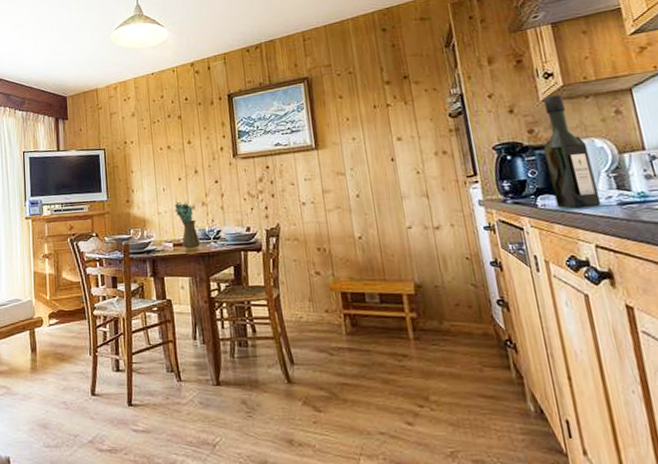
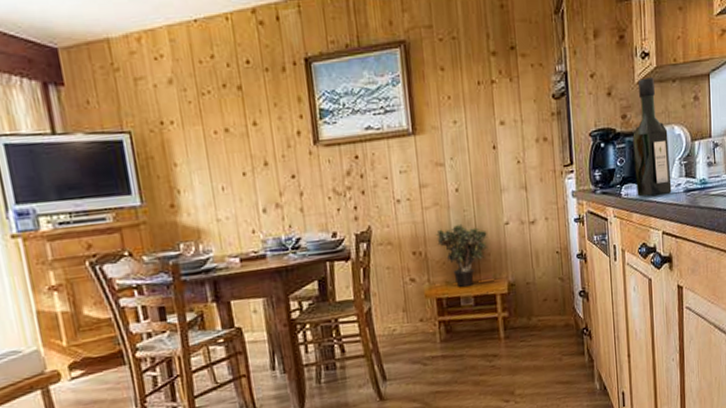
vase: present [174,201,200,255] -> none [238,204,276,271]
potted plant: none [338,225,392,285] -> present [435,223,488,288]

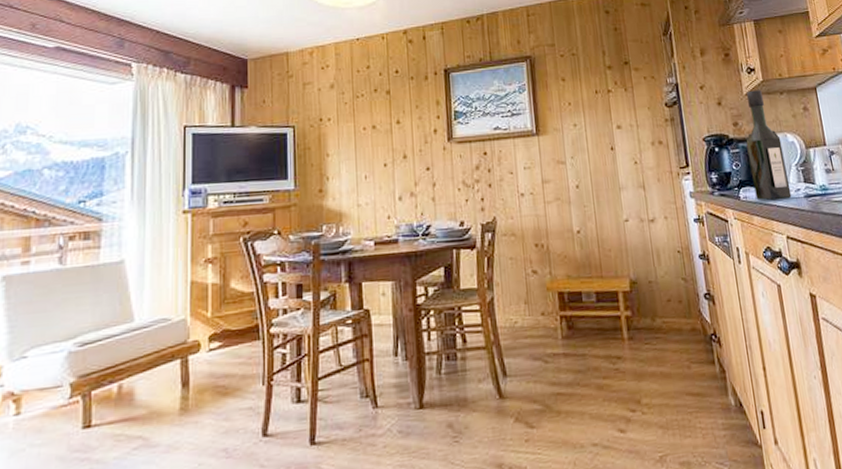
potted plant: present [435,223,488,288] -> none [556,218,609,283]

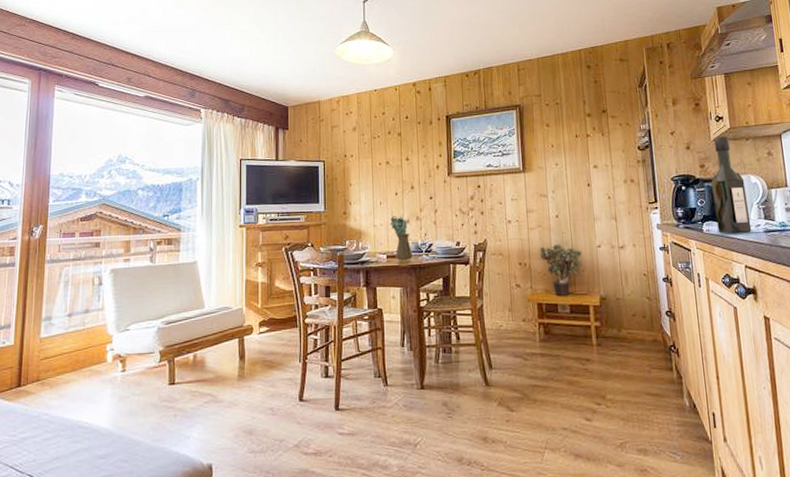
vase: none [377,191,407,255] -> present [389,215,413,266]
potted plant: none [556,218,609,283] -> present [538,243,583,297]

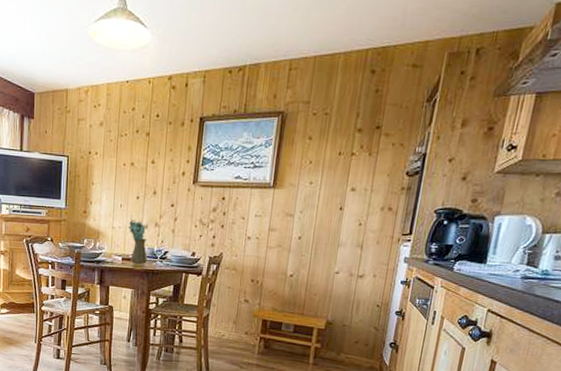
potted plant: present [538,243,583,297] -> none [273,265,318,317]
bottle: present [711,136,752,234] -> none [470,168,518,278]

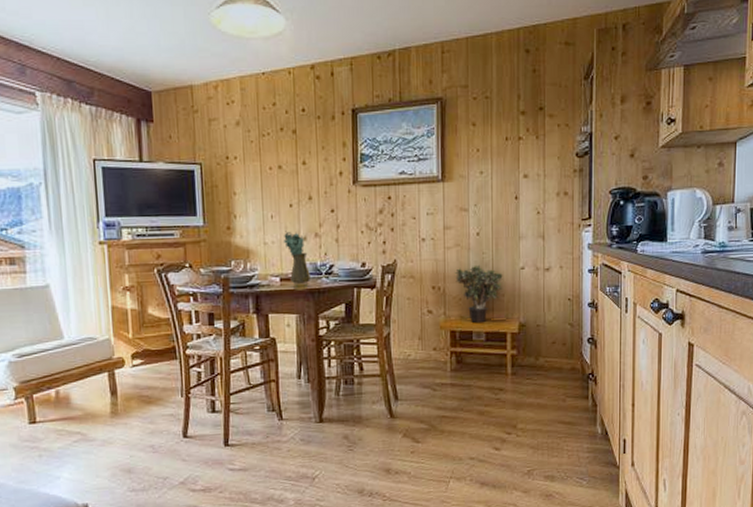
potted plant: none [273,265,318,317] -> present [454,264,503,324]

